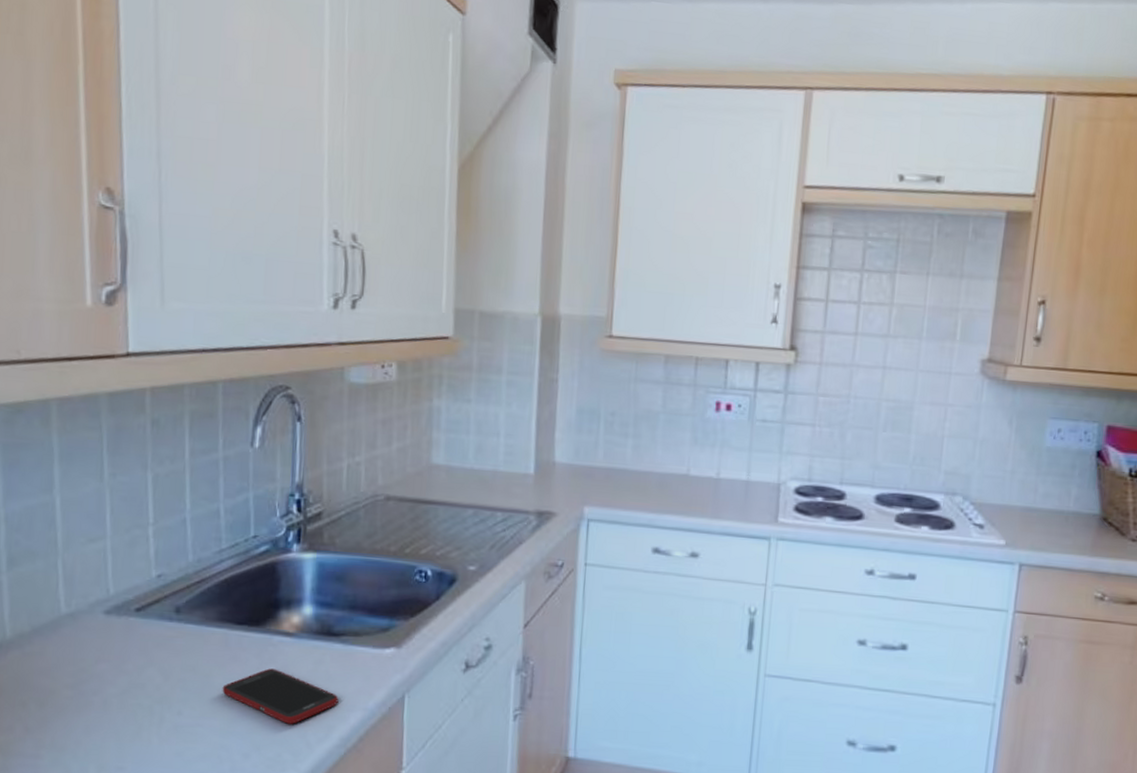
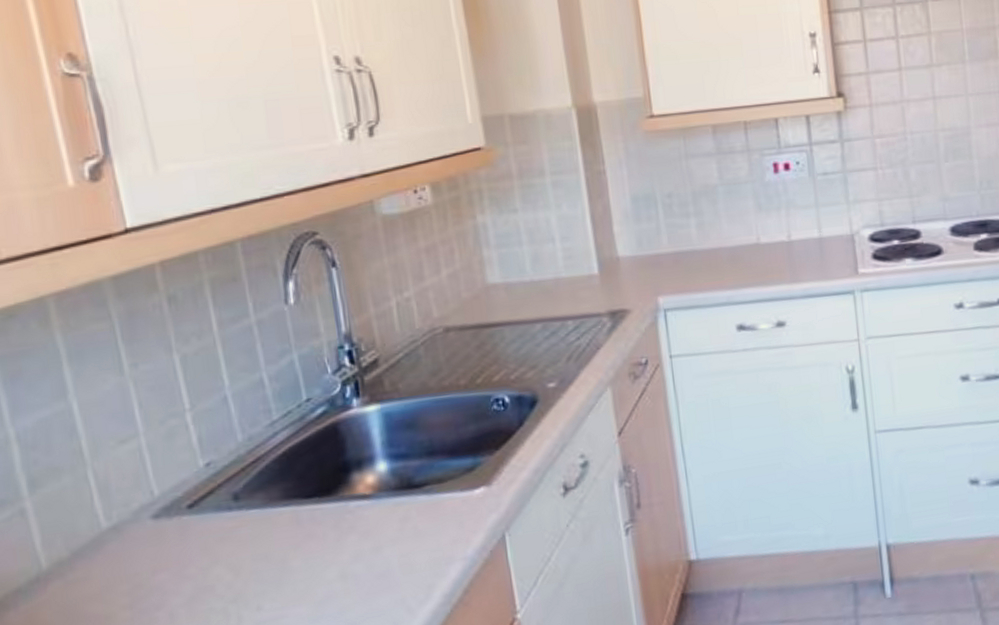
cell phone: present [222,668,339,724] -> none [302,537,434,593]

